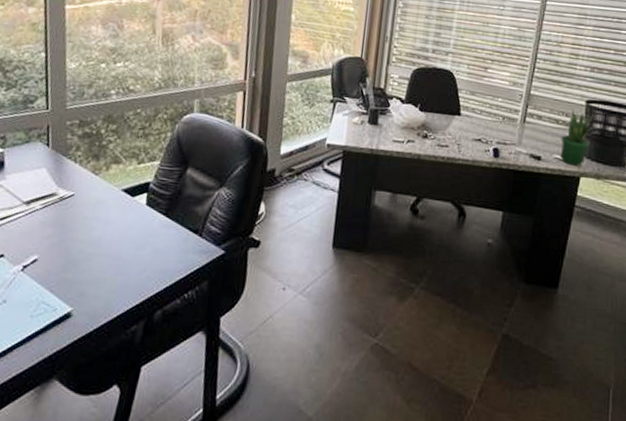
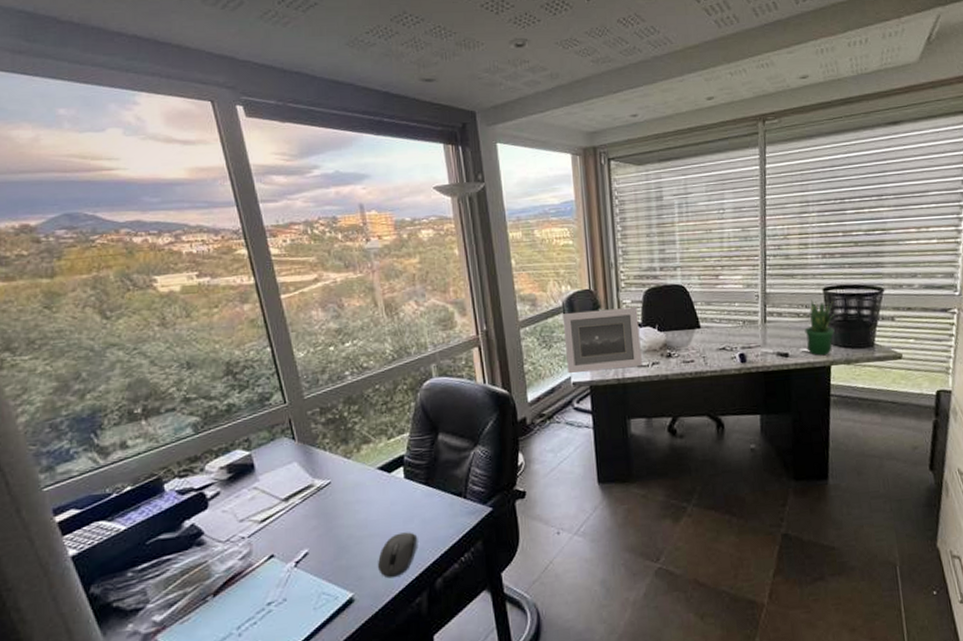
computer mouse: none [101,257,147,301] -> present [378,532,418,579]
picture frame: none [324,76,404,142] -> present [562,307,642,374]

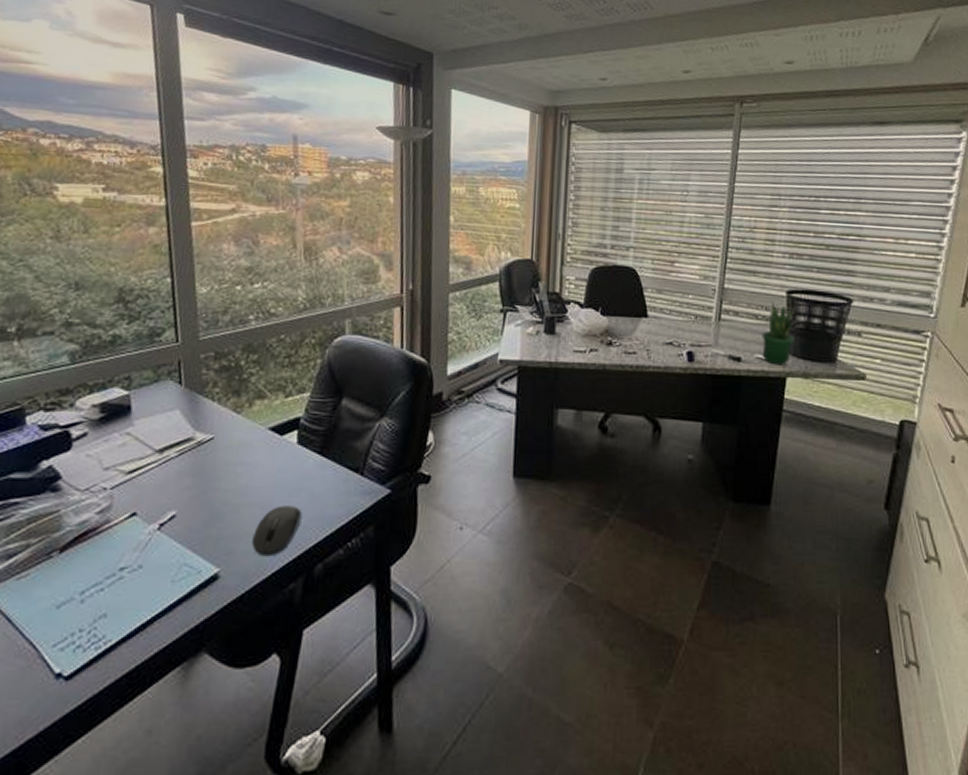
picture frame: present [562,307,642,374] -> none [496,282,581,352]

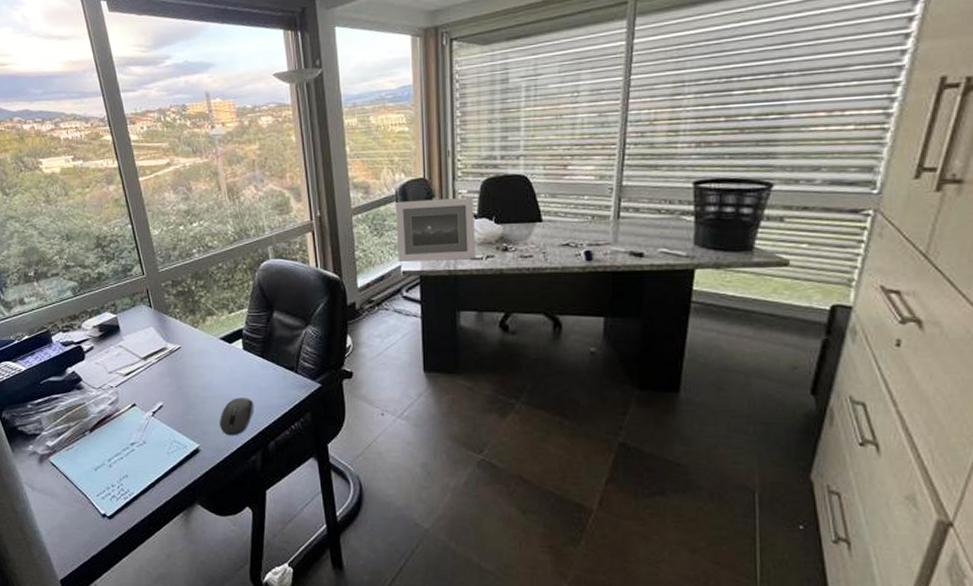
picture frame: none [496,282,581,352] -> present [395,197,476,263]
planter: present [762,301,798,364] -> none [666,194,708,257]

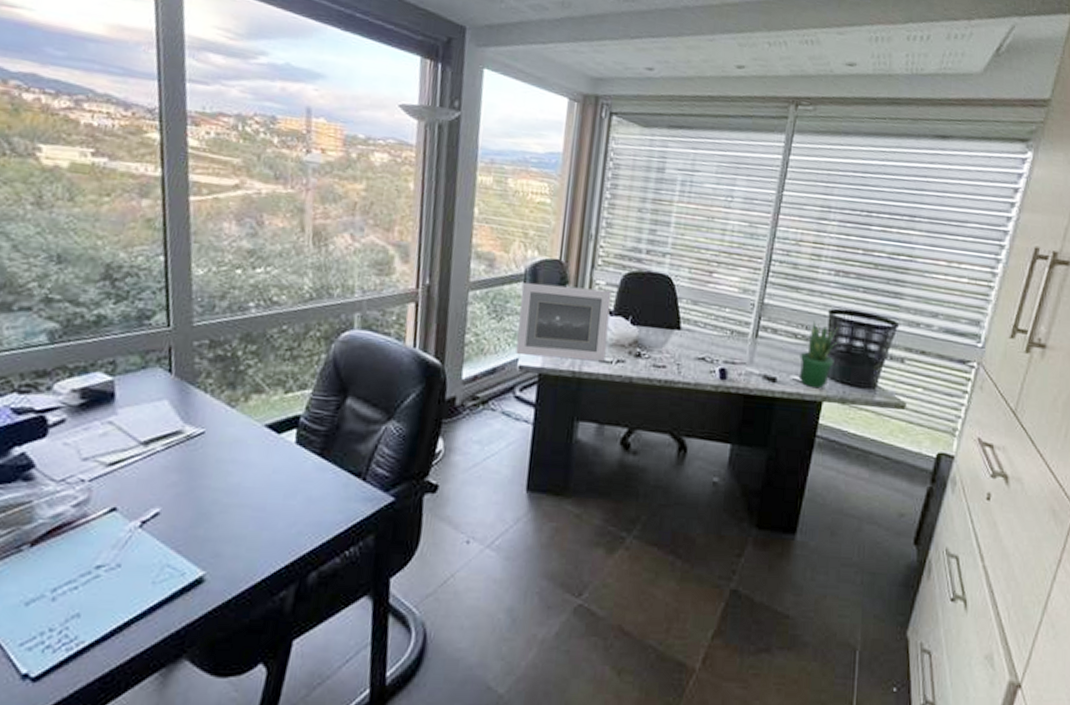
computer mouse: present [220,397,254,436] -> none [241,508,298,562]
planter: none [666,194,708,257] -> present [798,321,840,388]

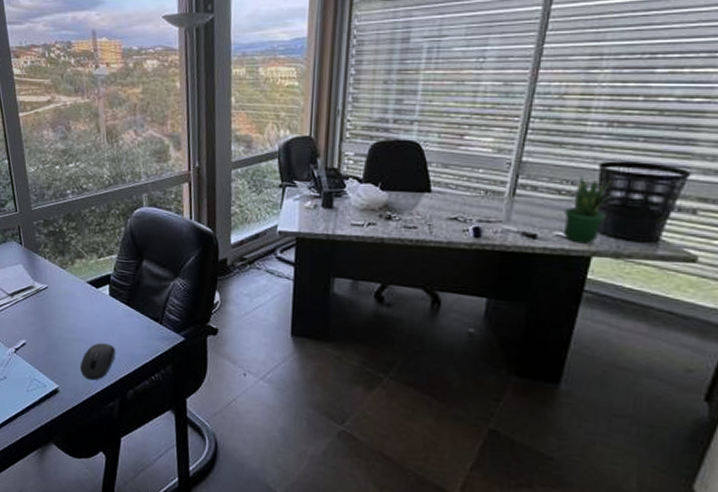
computer mouse: none [241,508,298,562] -> present [80,343,116,381]
picture frame: present [516,283,612,362] -> none [275,158,360,225]

